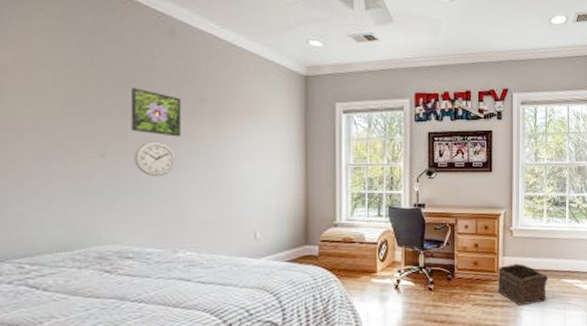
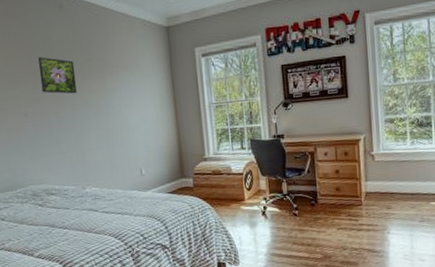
wall clock: present [134,141,176,177] -> none [46,99,77,129]
basket: present [497,263,549,305] -> none [361,188,416,229]

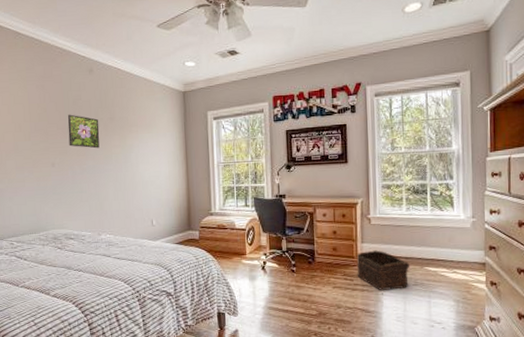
basket: none [361,188,416,229] -> present [356,250,410,290]

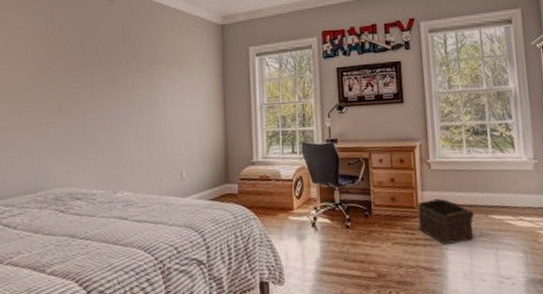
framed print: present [67,114,100,149] -> none [81,49,120,89]

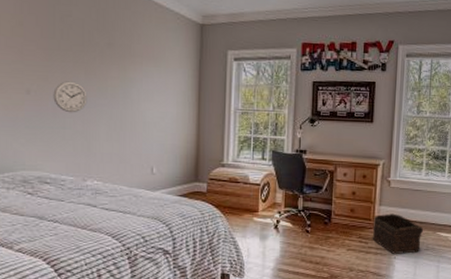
wall clock: none [83,94,116,126] -> present [53,81,88,113]

